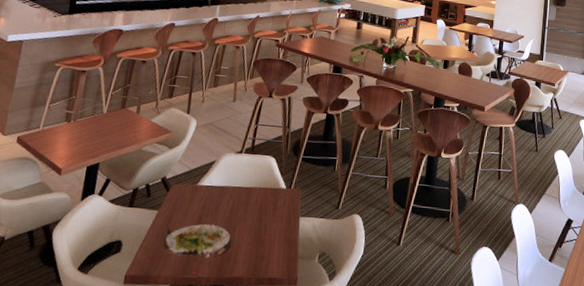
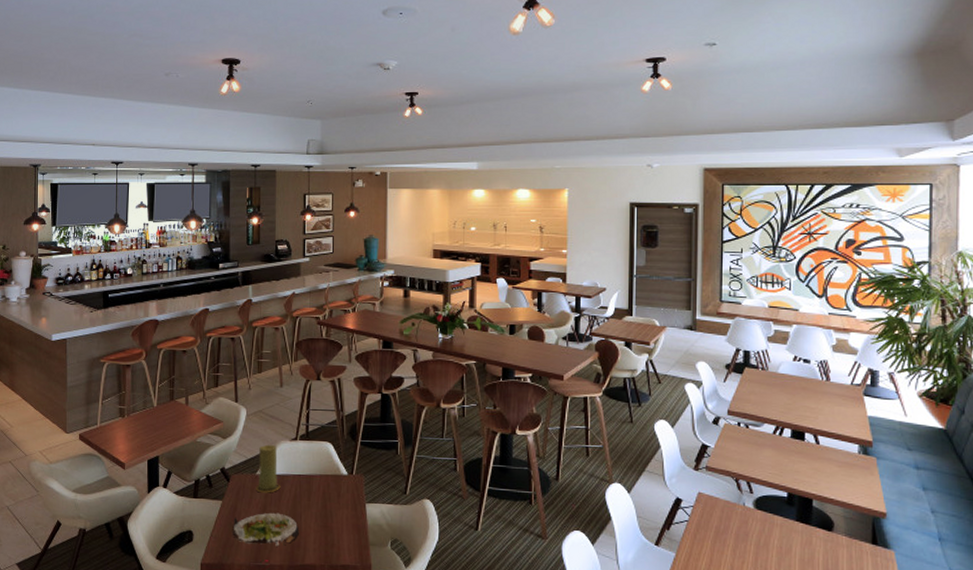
candle: none [193,156,221,204] -> present [255,444,281,493]

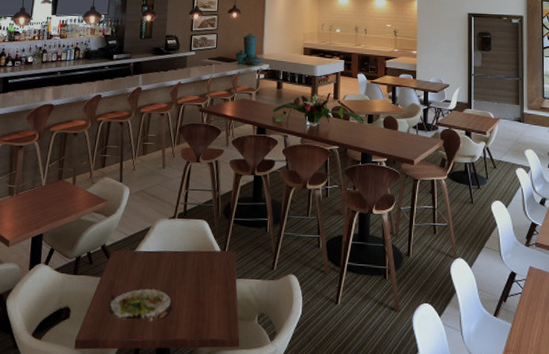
candle: present [255,444,281,493] -> none [133,222,158,270]

